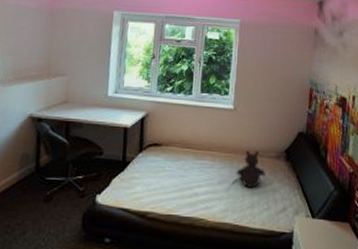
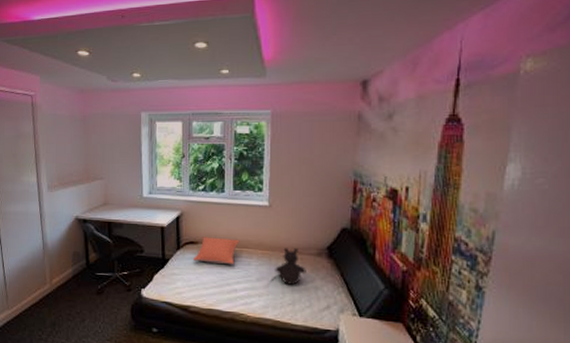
pillow: none [156,138,204,167] -> present [193,237,240,264]

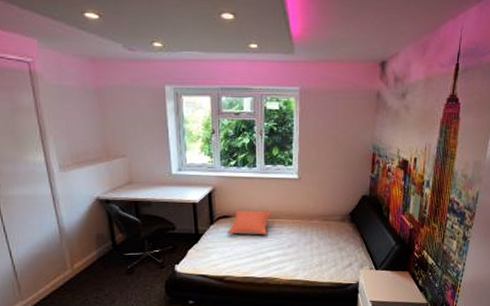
teddy bear: present [275,248,306,285] -> none [304,216,332,248]

